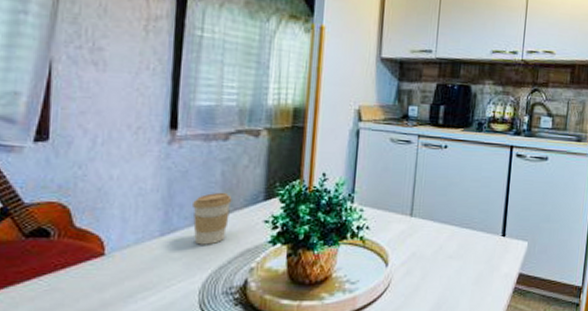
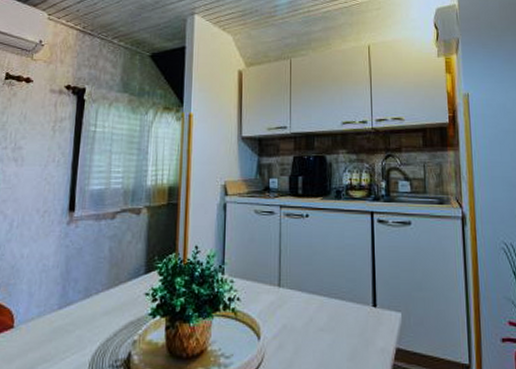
coffee cup: present [193,192,232,245] -> none [85,266,118,318]

